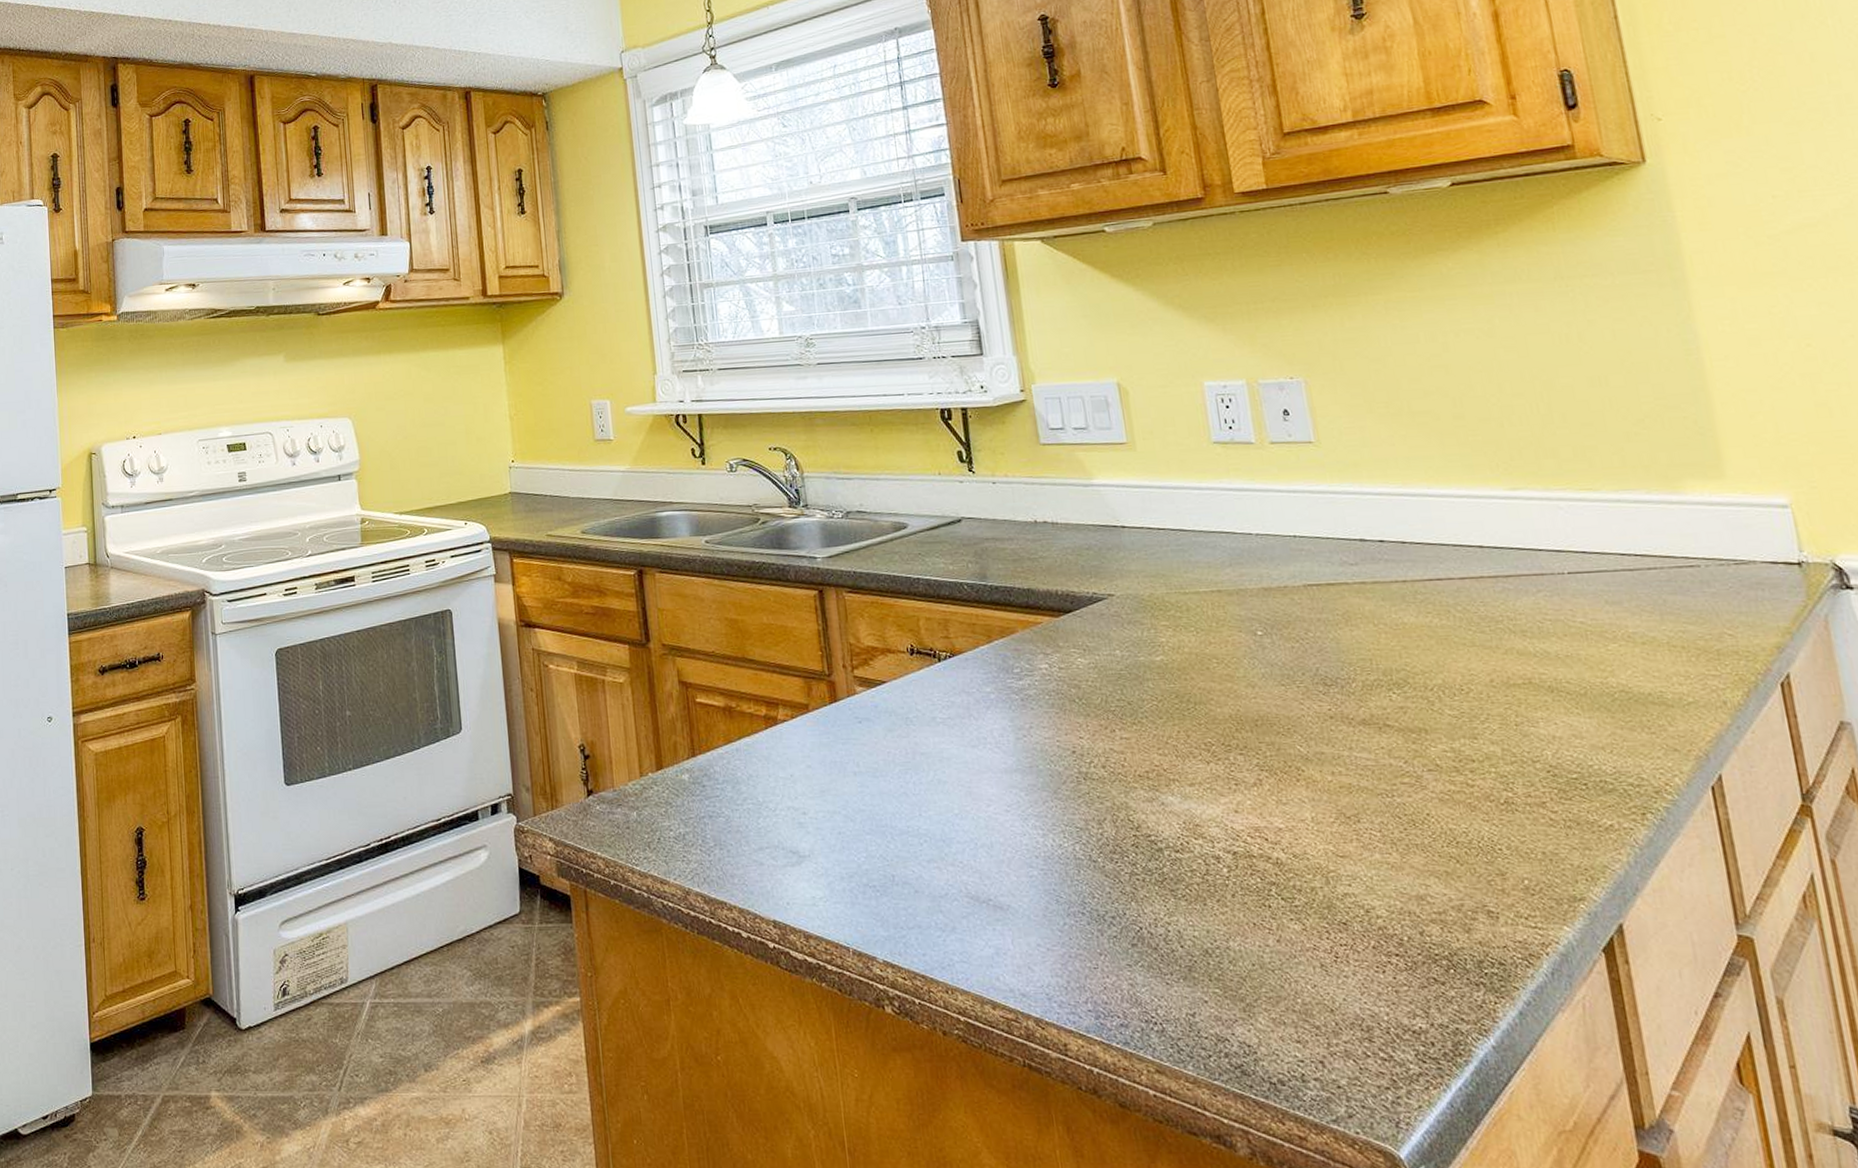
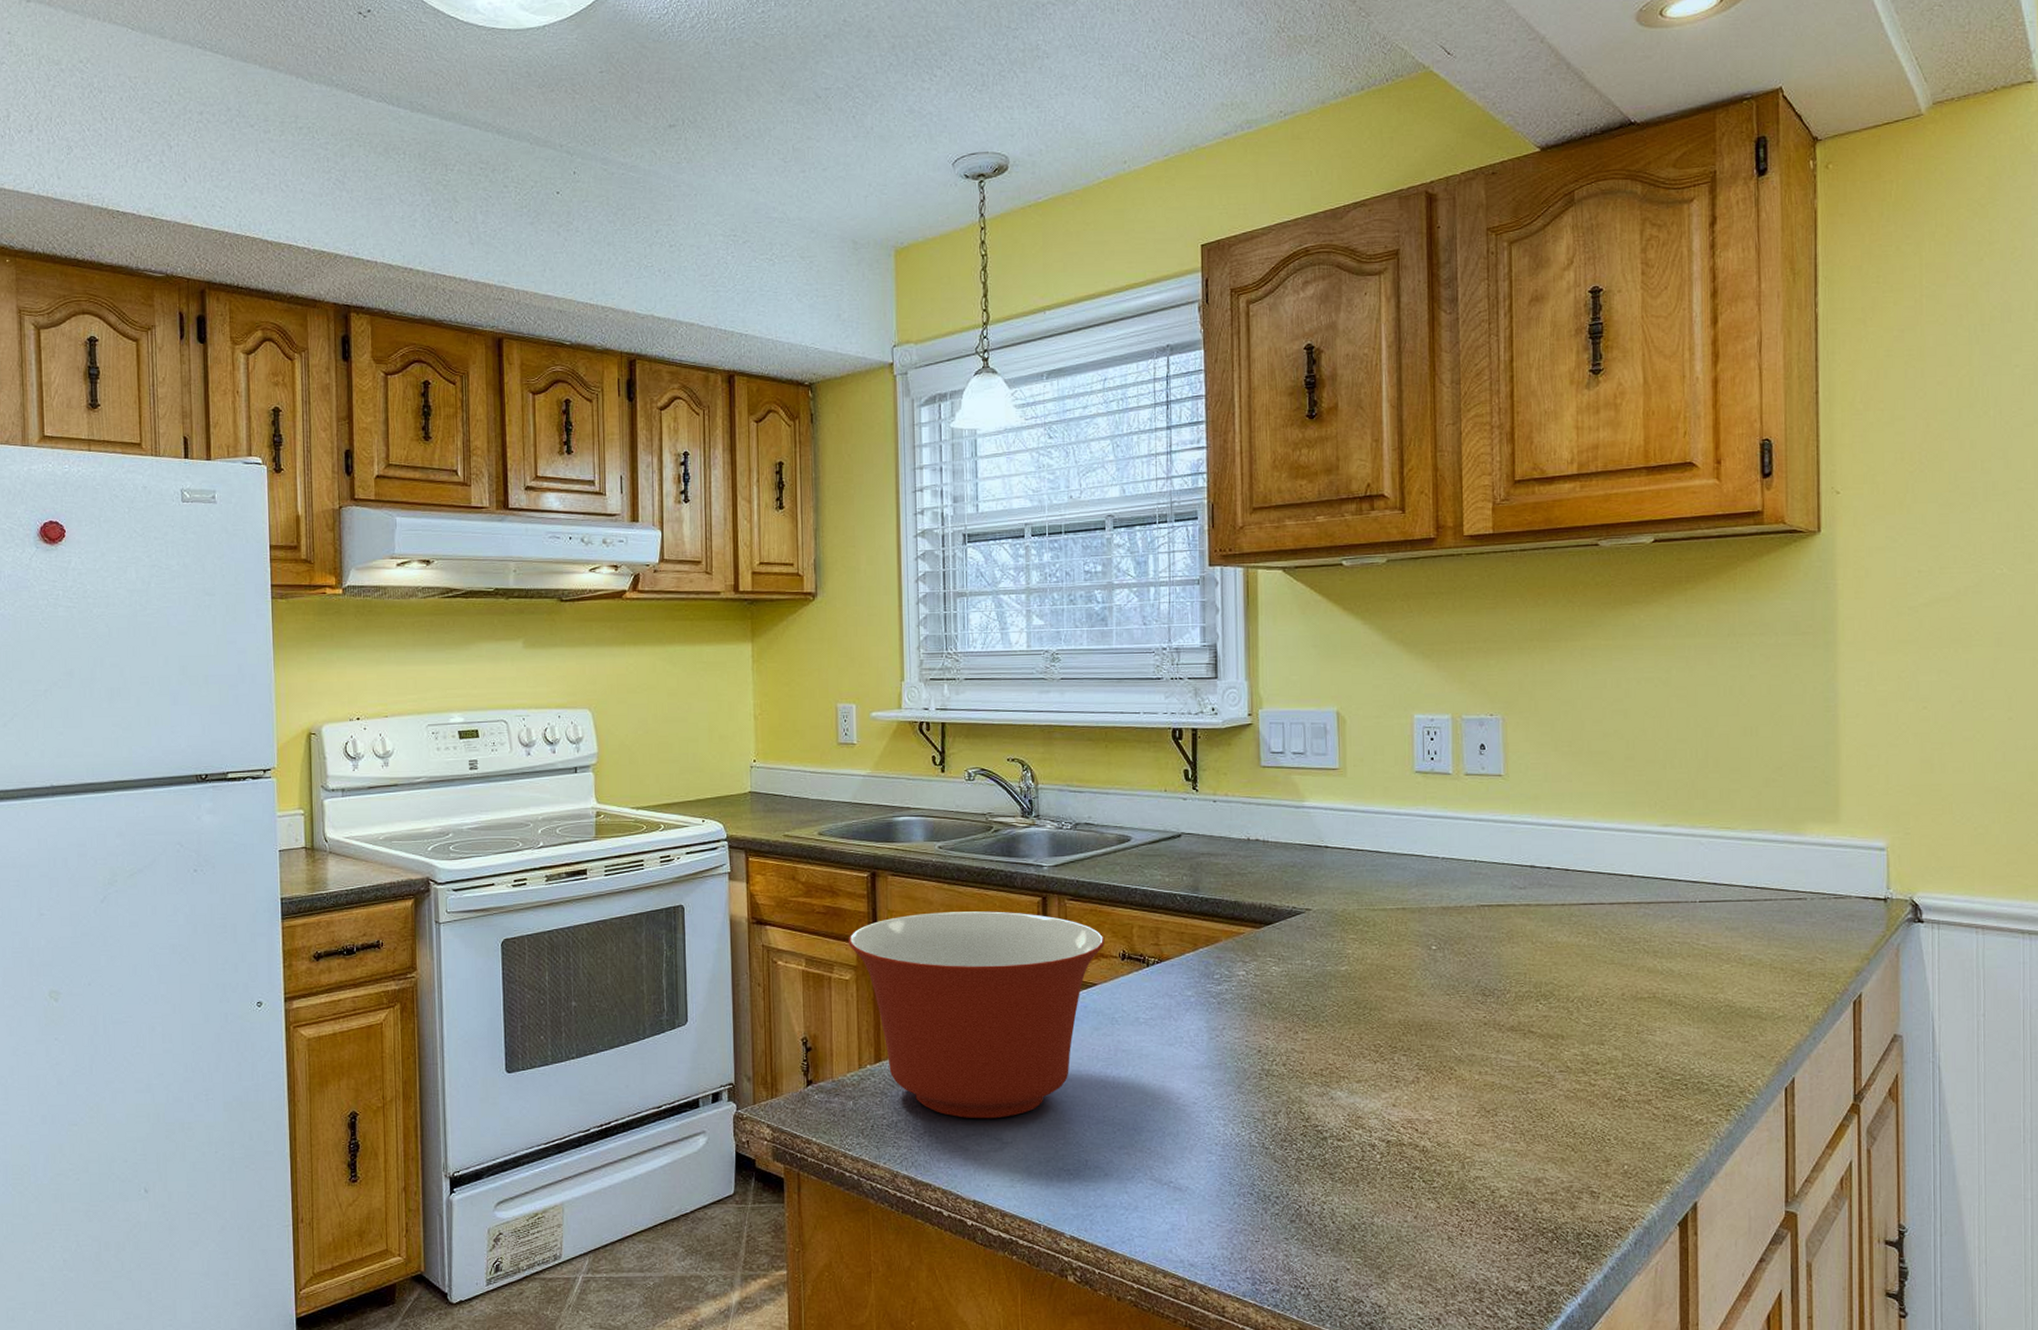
mixing bowl: none [619,606,890,830] -> present [848,911,1105,1119]

